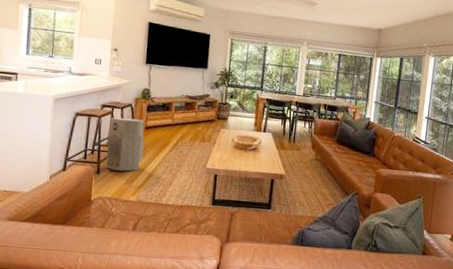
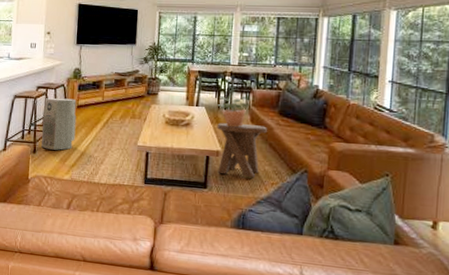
music stool: none [281,148,326,200] -> present [217,123,267,178]
potted plant: none [283,123,313,153] -> present [217,95,252,127]

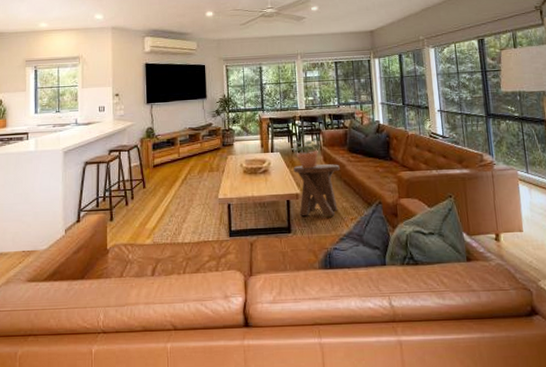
air purifier: present [41,98,77,150] -> none [117,159,154,215]

